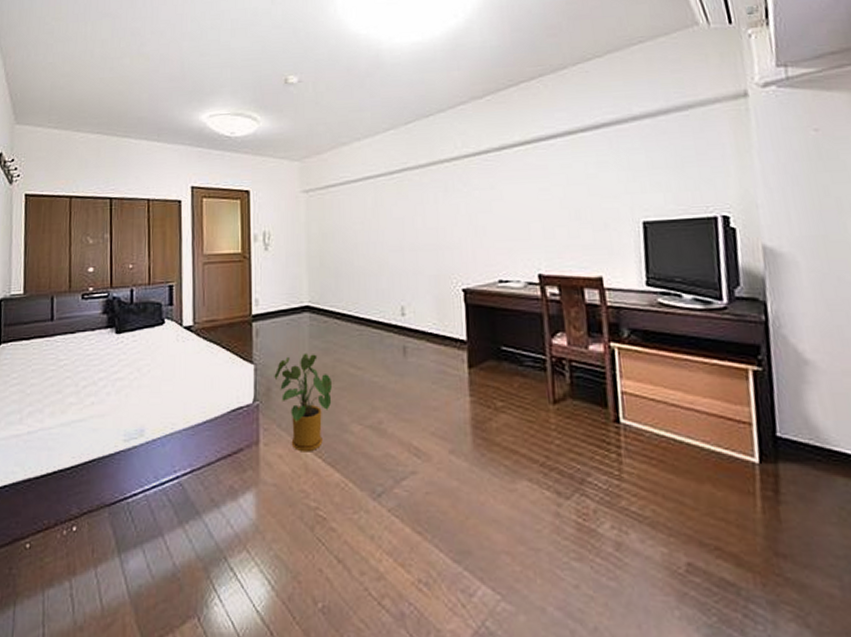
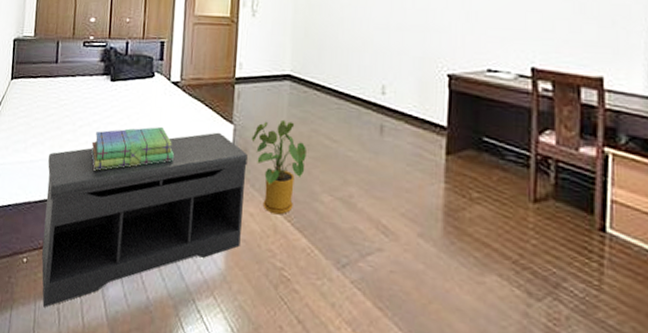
bench: none [48,374,271,596] -> present [42,132,248,308]
stack of books: none [98,375,192,433] -> present [91,126,174,171]

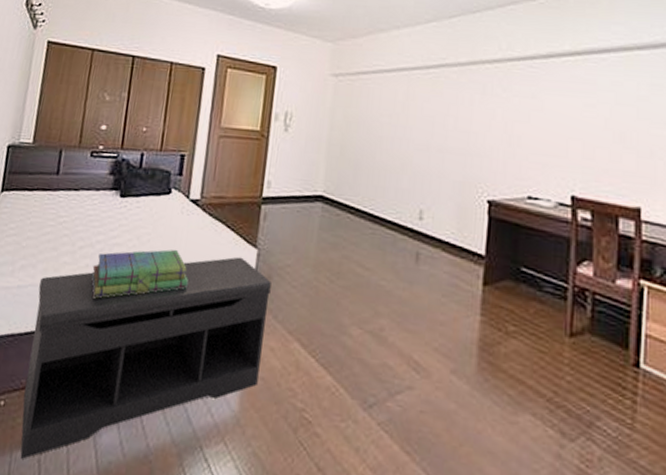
house plant: present [251,119,308,215] -> none [276,244,338,350]

